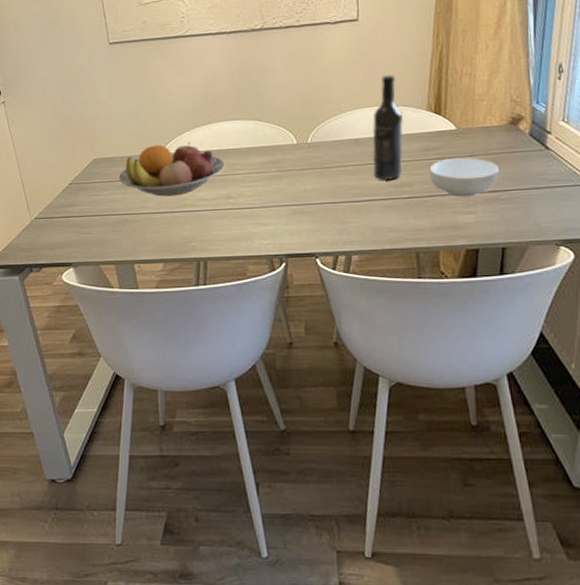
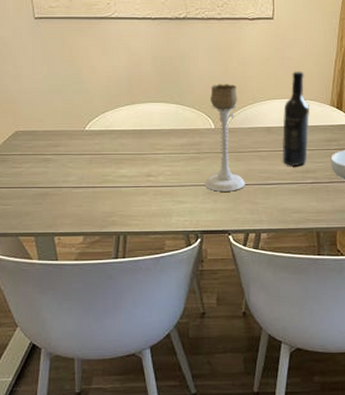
fruit bowl: present [119,141,225,197] -> none [41,120,146,172]
candle holder: none [288,95,334,212] -> present [205,84,246,192]

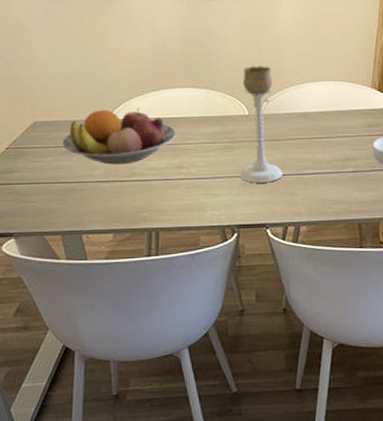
fruit bowl: none [41,120,146,172] -> present [63,107,176,165]
wine bottle: present [282,70,311,166] -> none [321,49,351,154]

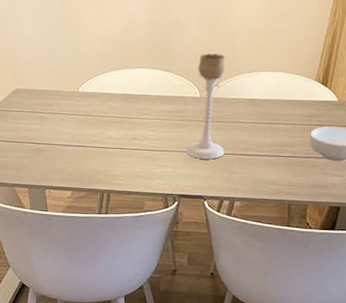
fruit bowl: present [63,107,176,165] -> none [38,82,134,132]

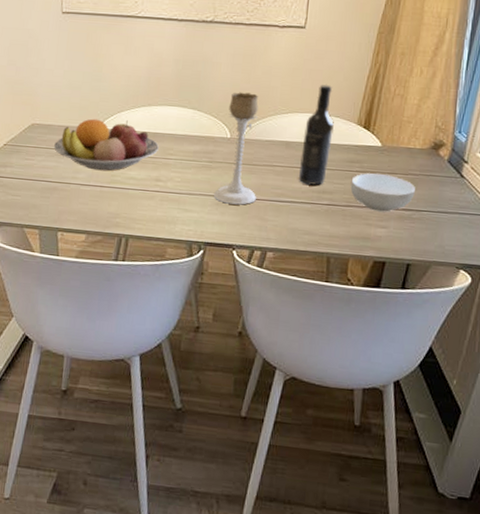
fruit bowl: none [38,82,134,132] -> present [54,118,159,172]
wine bottle: none [262,43,295,139] -> present [298,84,335,185]

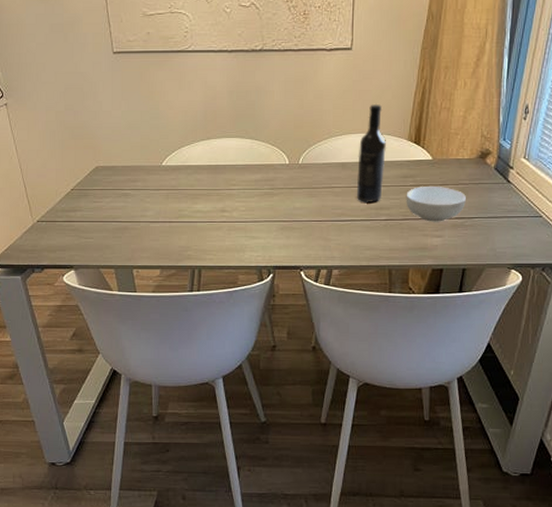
fruit bowl: present [54,118,159,172] -> none [120,155,221,207]
candle holder: present [214,92,258,205] -> none [278,118,319,228]

